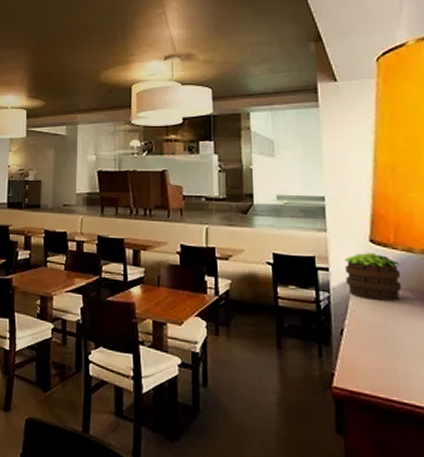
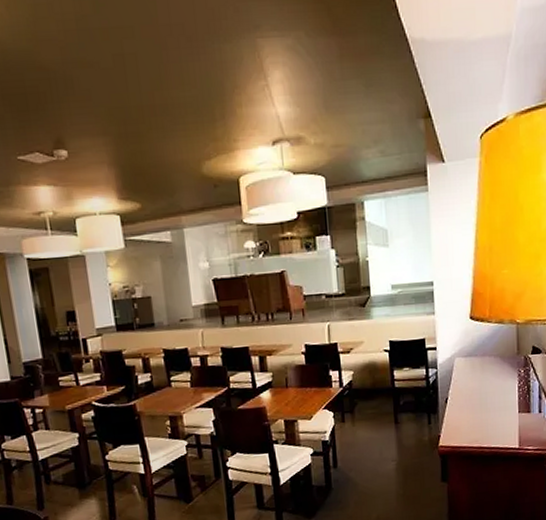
potted plant: present [345,253,402,301] -> none [450,328,494,369]

